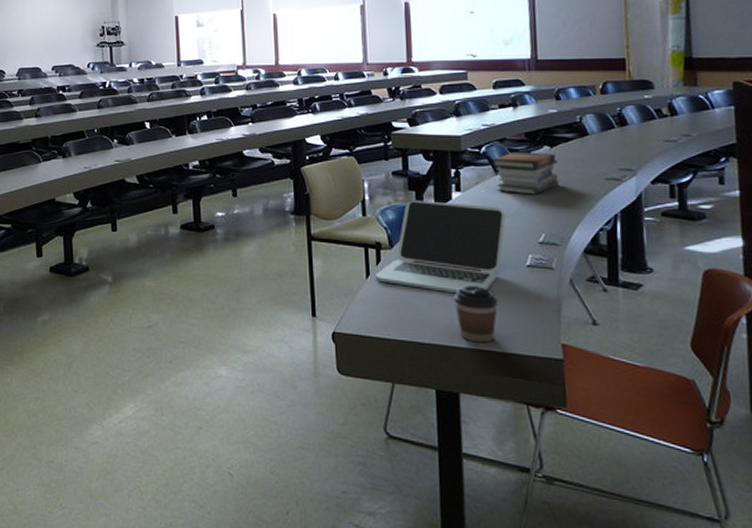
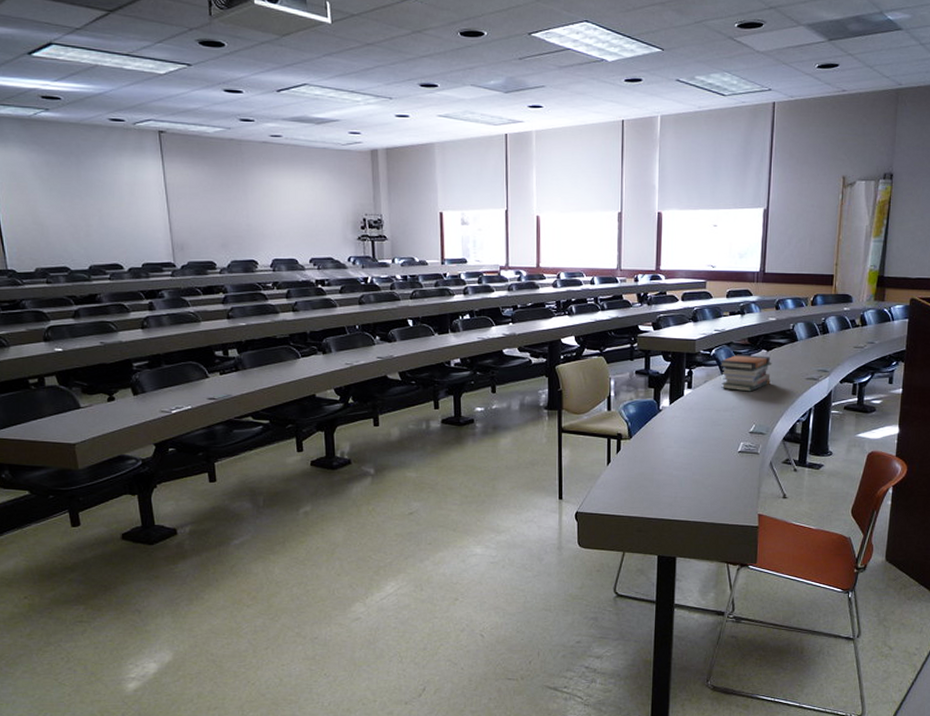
laptop: present [375,199,505,294] -> none [615,396,725,476]
coffee cup: present [454,285,499,343] -> none [679,469,714,516]

